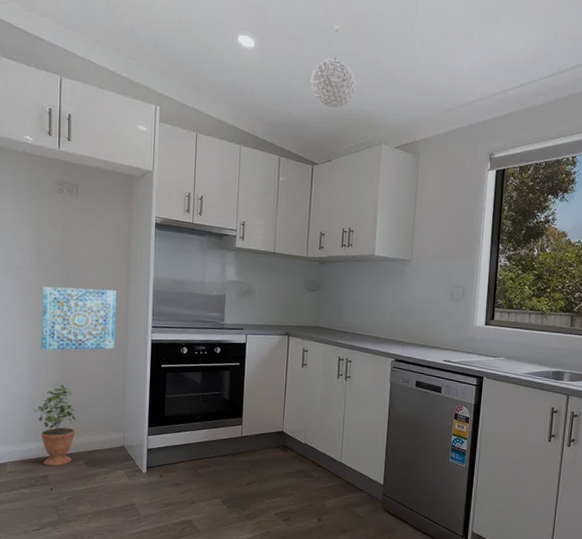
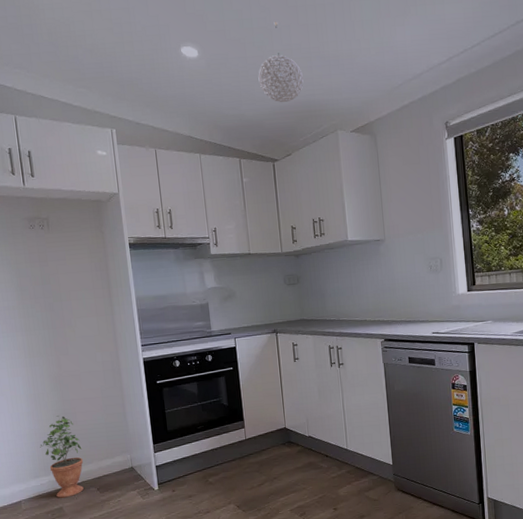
wall art: present [40,286,117,351] -> none [28,315,109,385]

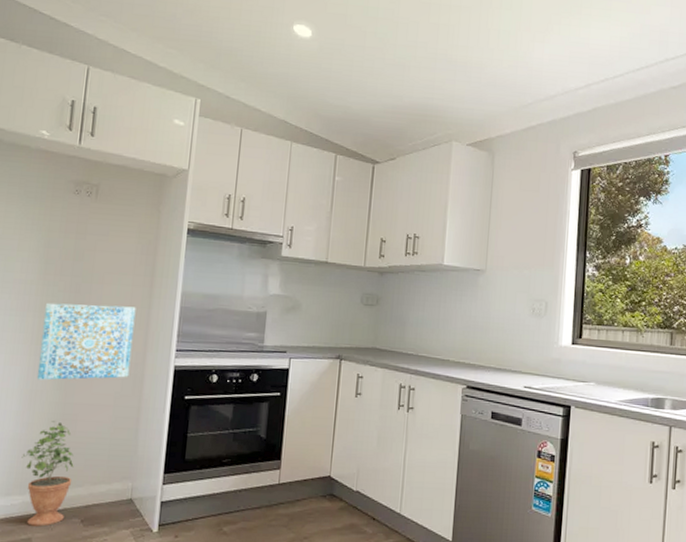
wall art: none [28,315,109,385] -> present [36,302,136,380]
pendant light: present [258,21,304,103] -> none [373,15,424,102]

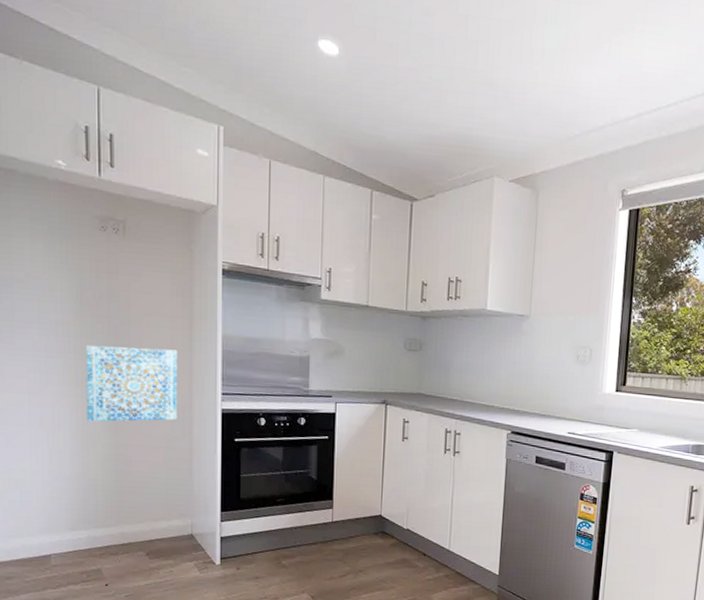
potted plant: present [21,421,74,527] -> none [82,461,133,559]

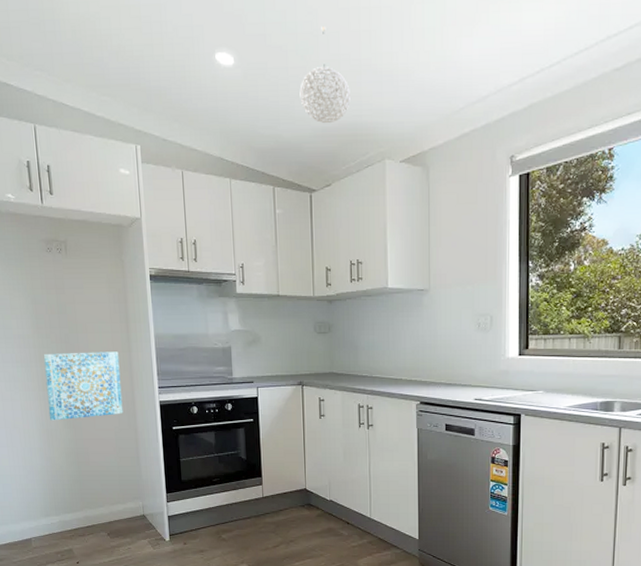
pendant light: none [408,29,463,132] -> present [299,25,350,124]

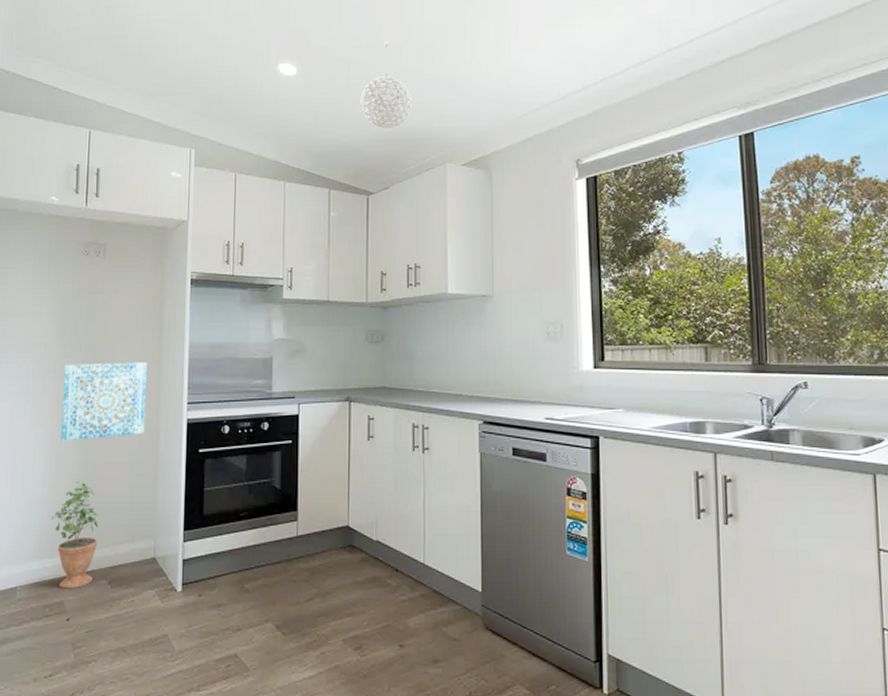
potted plant: none [51,454,95,540] -> present [50,482,99,589]

